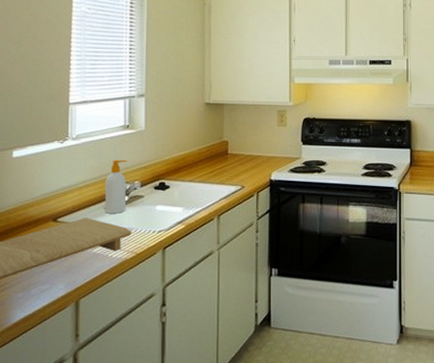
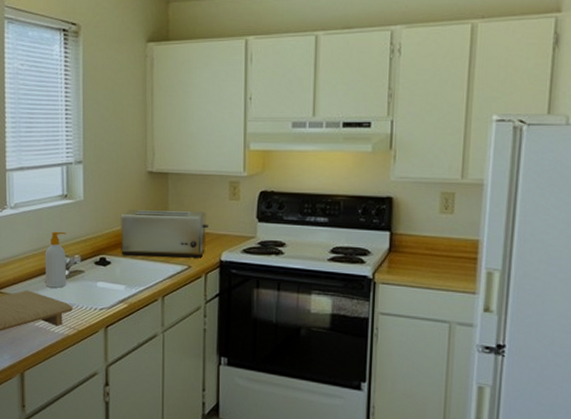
toaster: none [178,136,260,179] -> present [120,210,209,258]

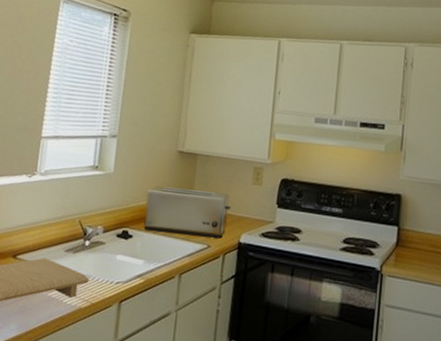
soap bottle: present [44,231,67,288] -> none [64,200,92,258]

